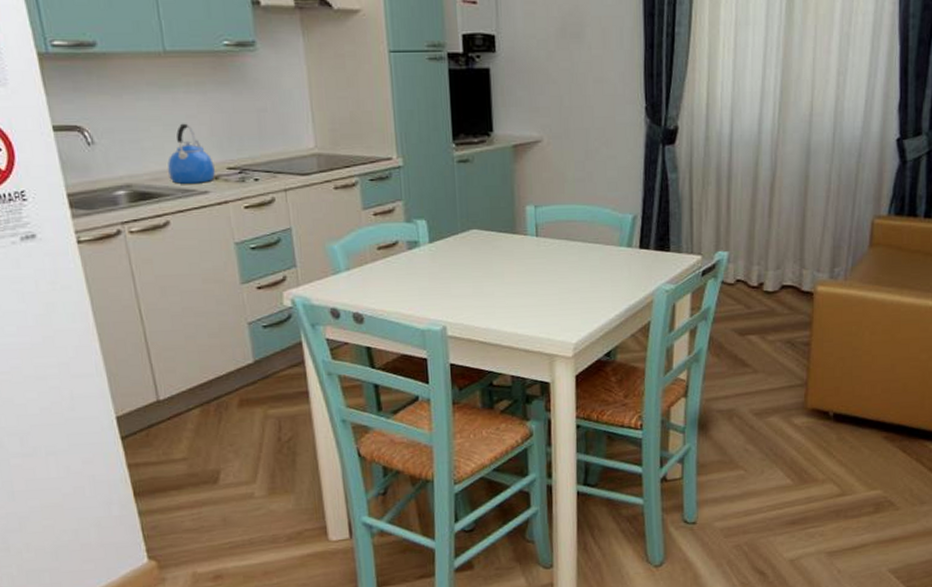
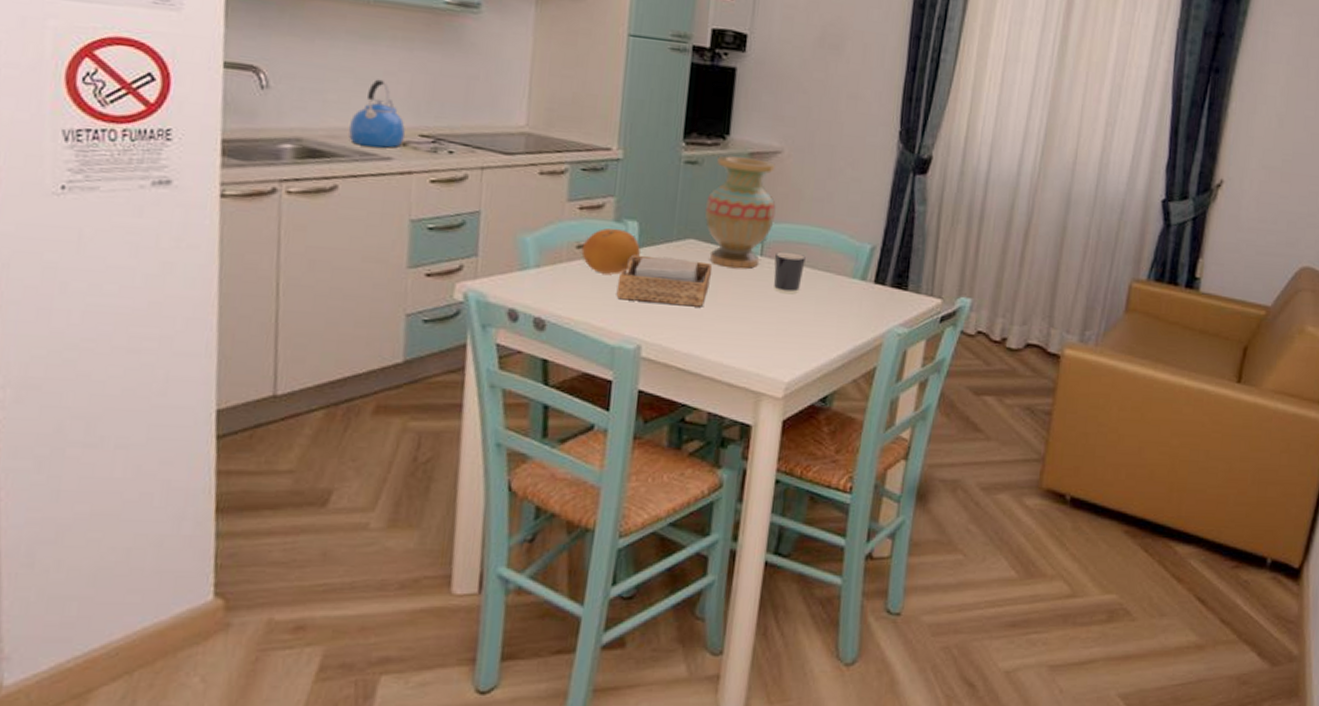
fruit: none [382,229,432,269] -> present [581,228,640,274]
napkin holder: none [417,247,497,290] -> present [616,256,713,307]
vase: none [481,150,544,251] -> present [704,155,776,269]
mug: none [549,230,576,267] -> present [773,251,806,294]

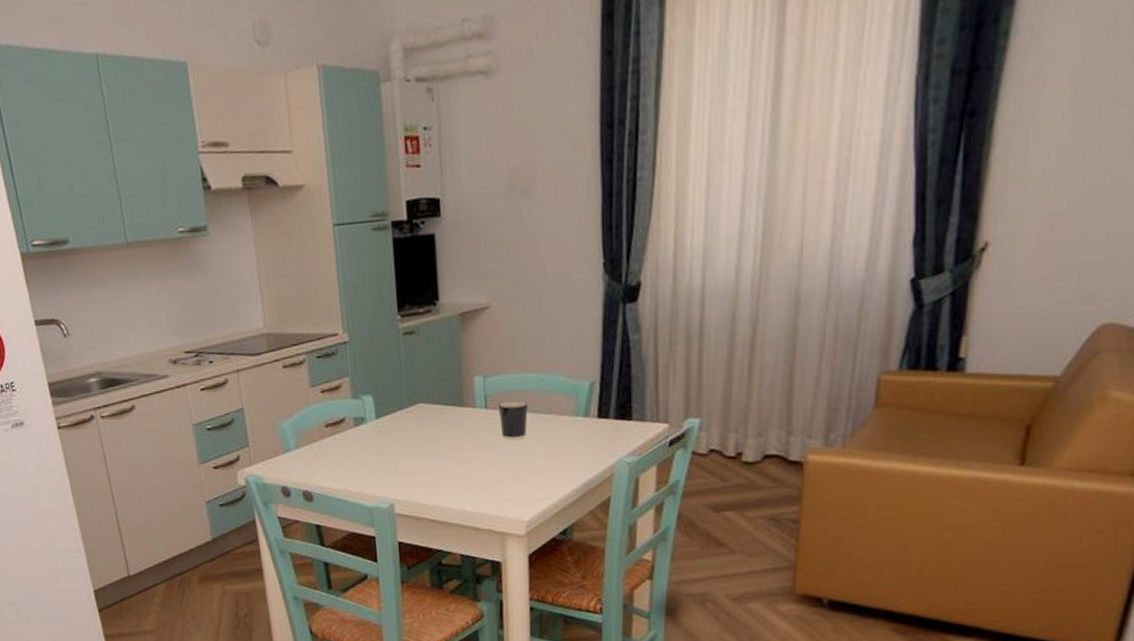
kettle: present [348,79,405,148] -> none [131,310,174,370]
fruit: present [581,228,640,274] -> none [329,405,379,446]
napkin holder: present [616,256,713,307] -> none [364,422,444,467]
vase: present [704,155,776,269] -> none [427,318,493,424]

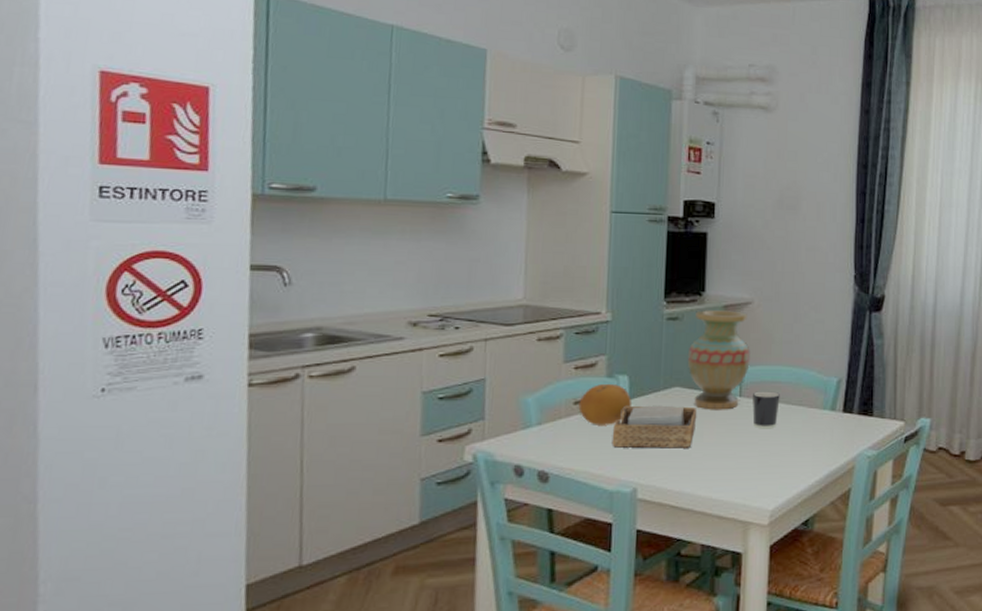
fruit: none [329,405,379,446] -> present [578,384,631,425]
napkin holder: none [364,422,444,467] -> present [612,405,697,449]
vase: none [427,318,493,424] -> present [687,310,750,410]

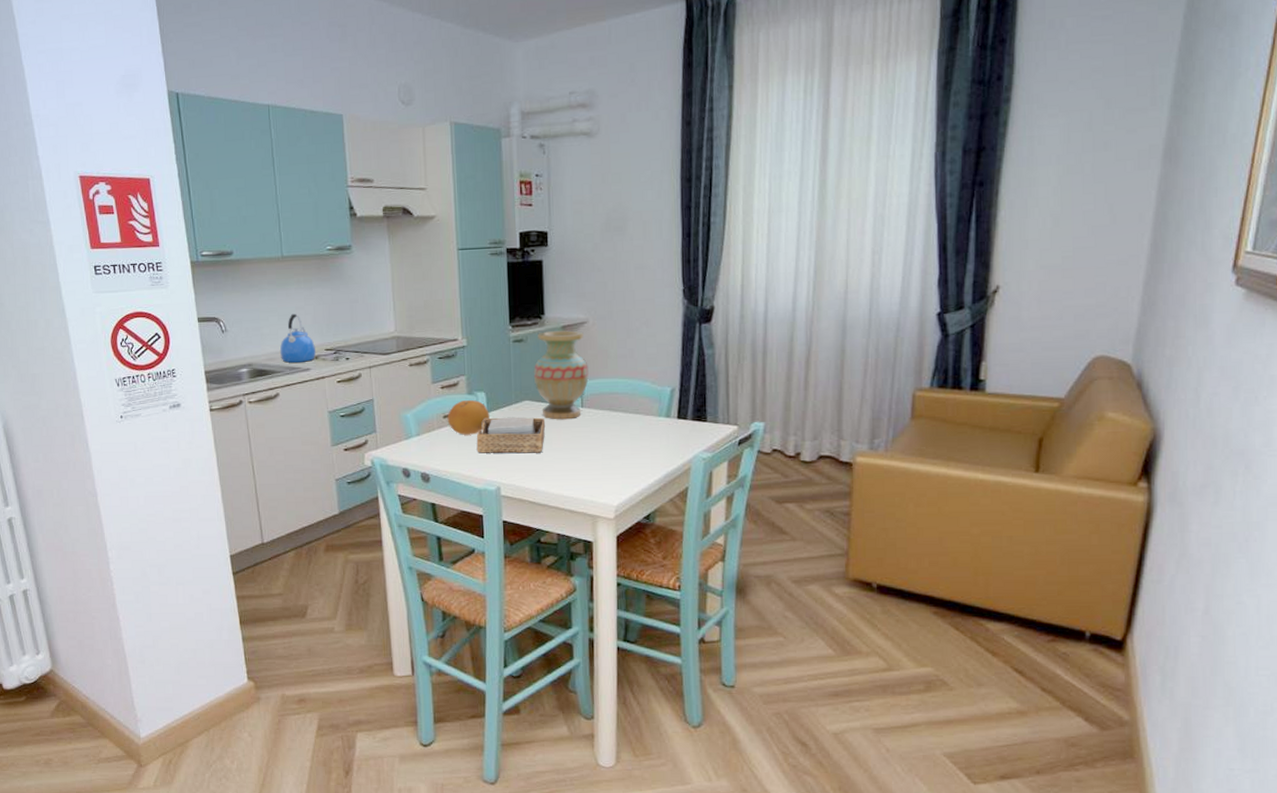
kettle: none [363,269,415,329] -> present [279,313,316,363]
mug: present [752,391,780,429] -> none [593,401,618,435]

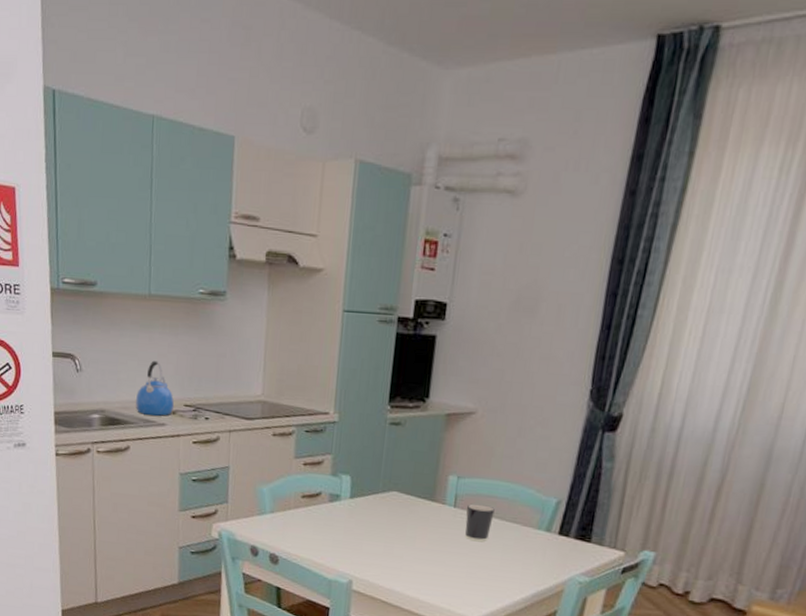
fruit: present [447,400,489,435] -> none [305,481,352,520]
napkin holder: present [476,417,546,454] -> none [332,505,412,551]
vase: present [533,330,589,420] -> none [406,417,470,518]
mug: none [593,401,618,435] -> present [465,503,495,542]

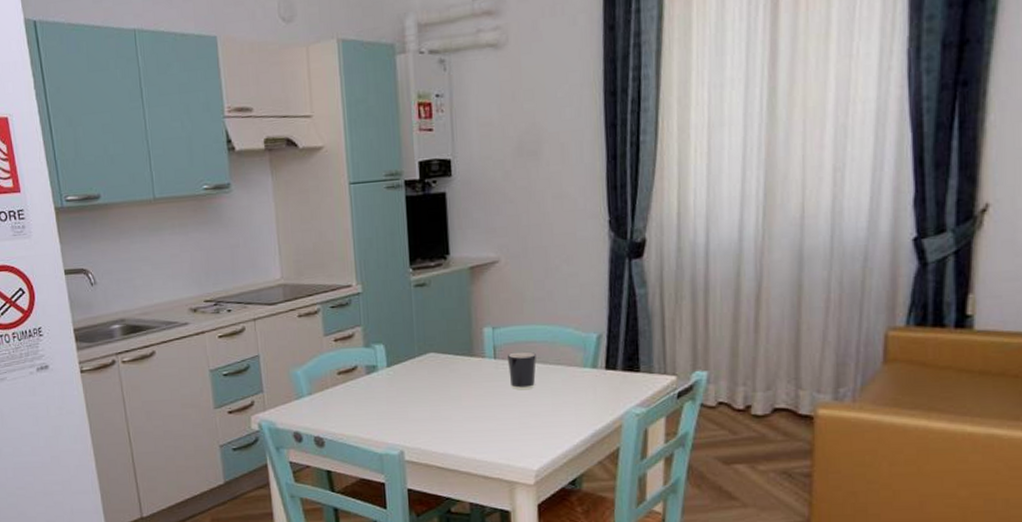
kettle: present [135,360,174,416] -> none [154,262,194,317]

